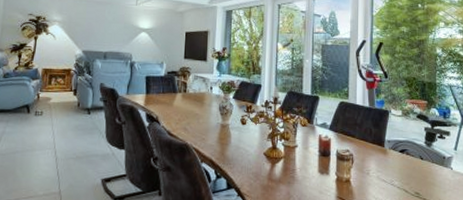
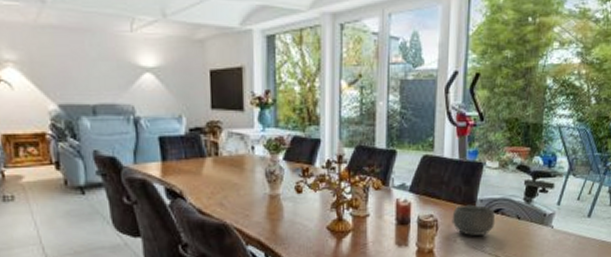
bowl: none [365,143,402,172] -> present [452,204,496,237]

